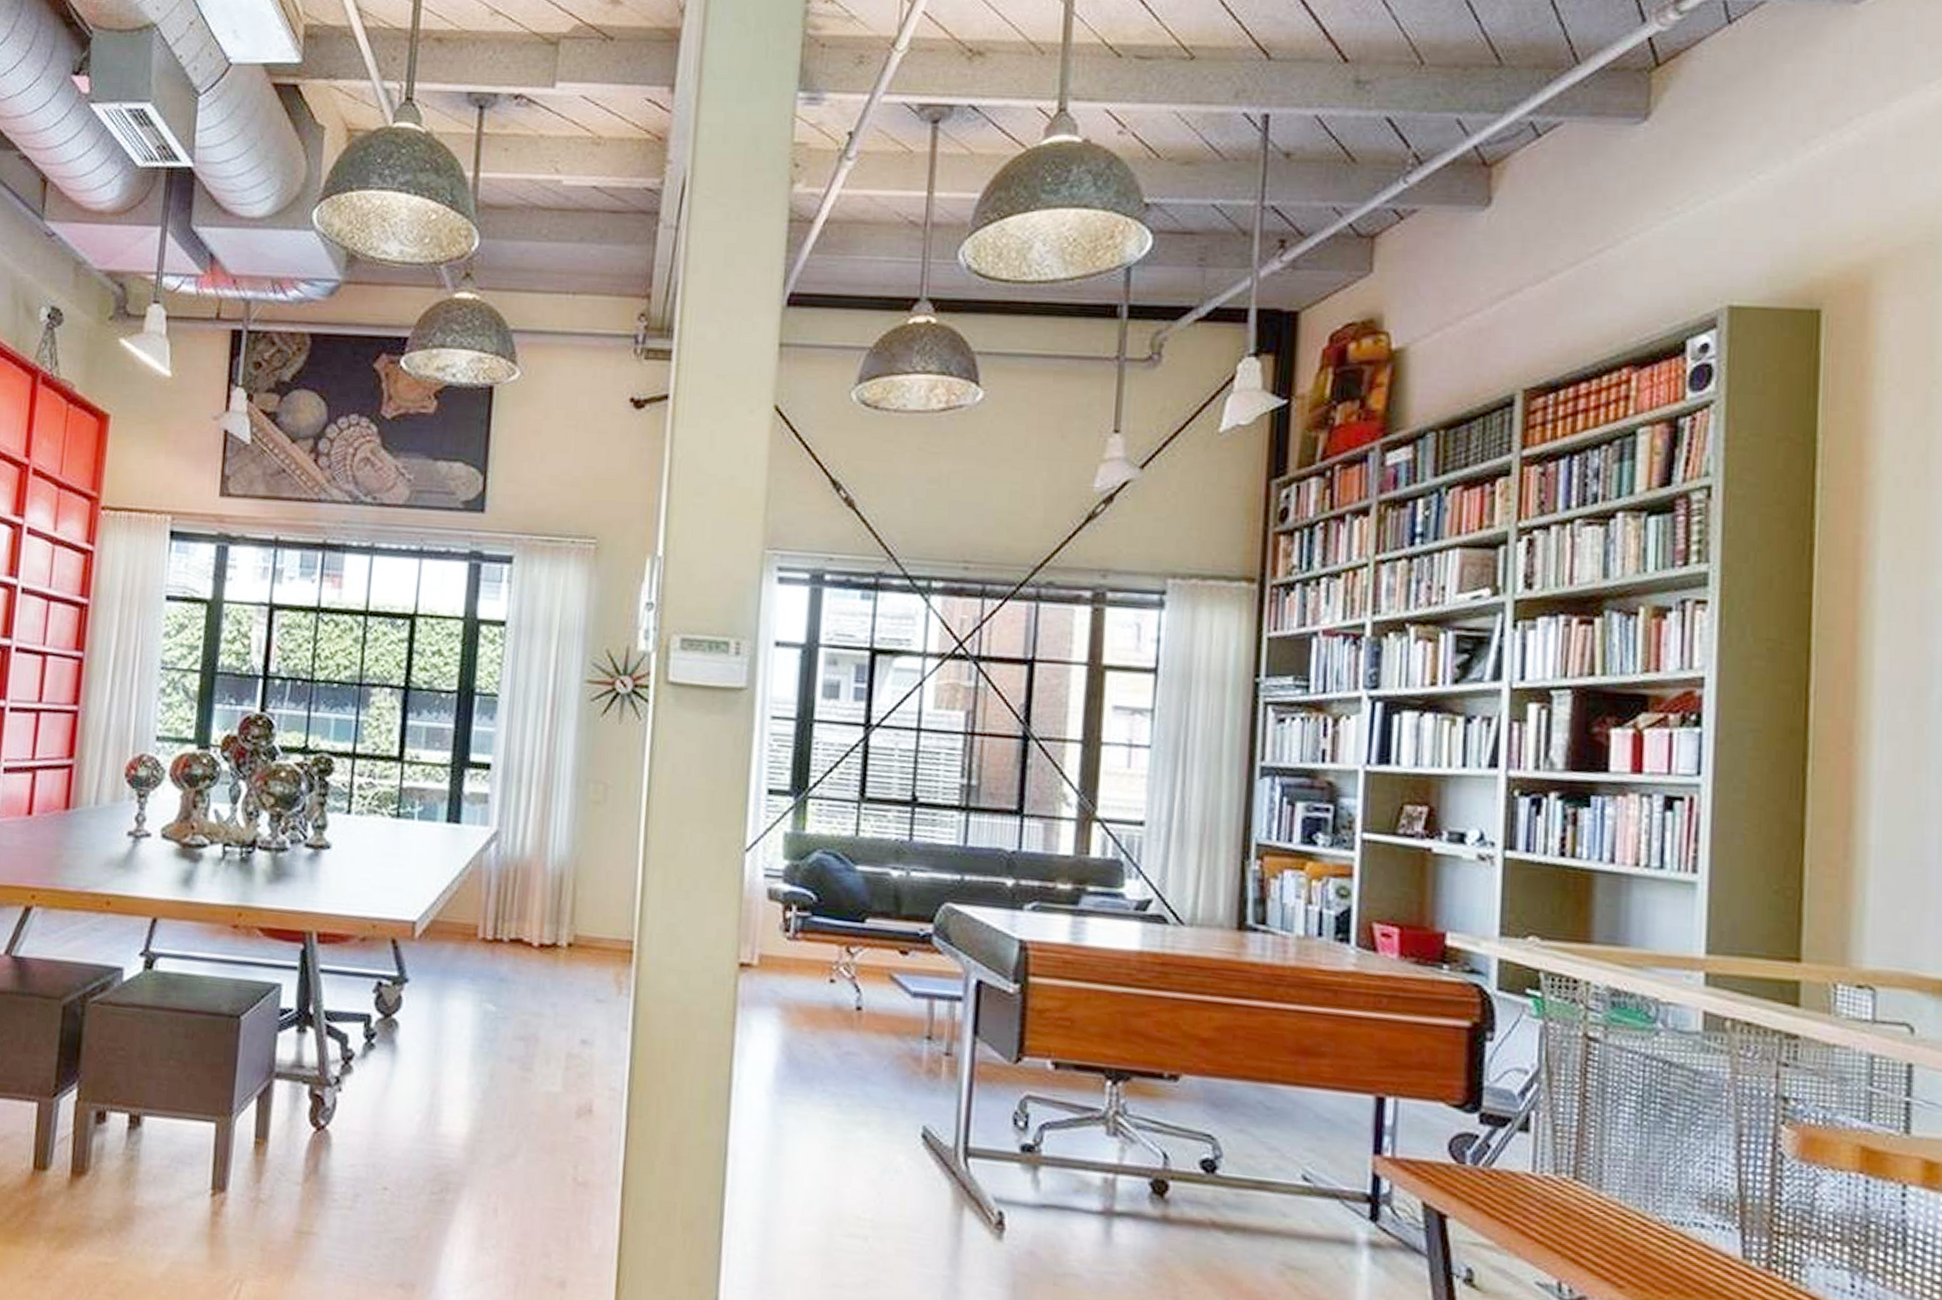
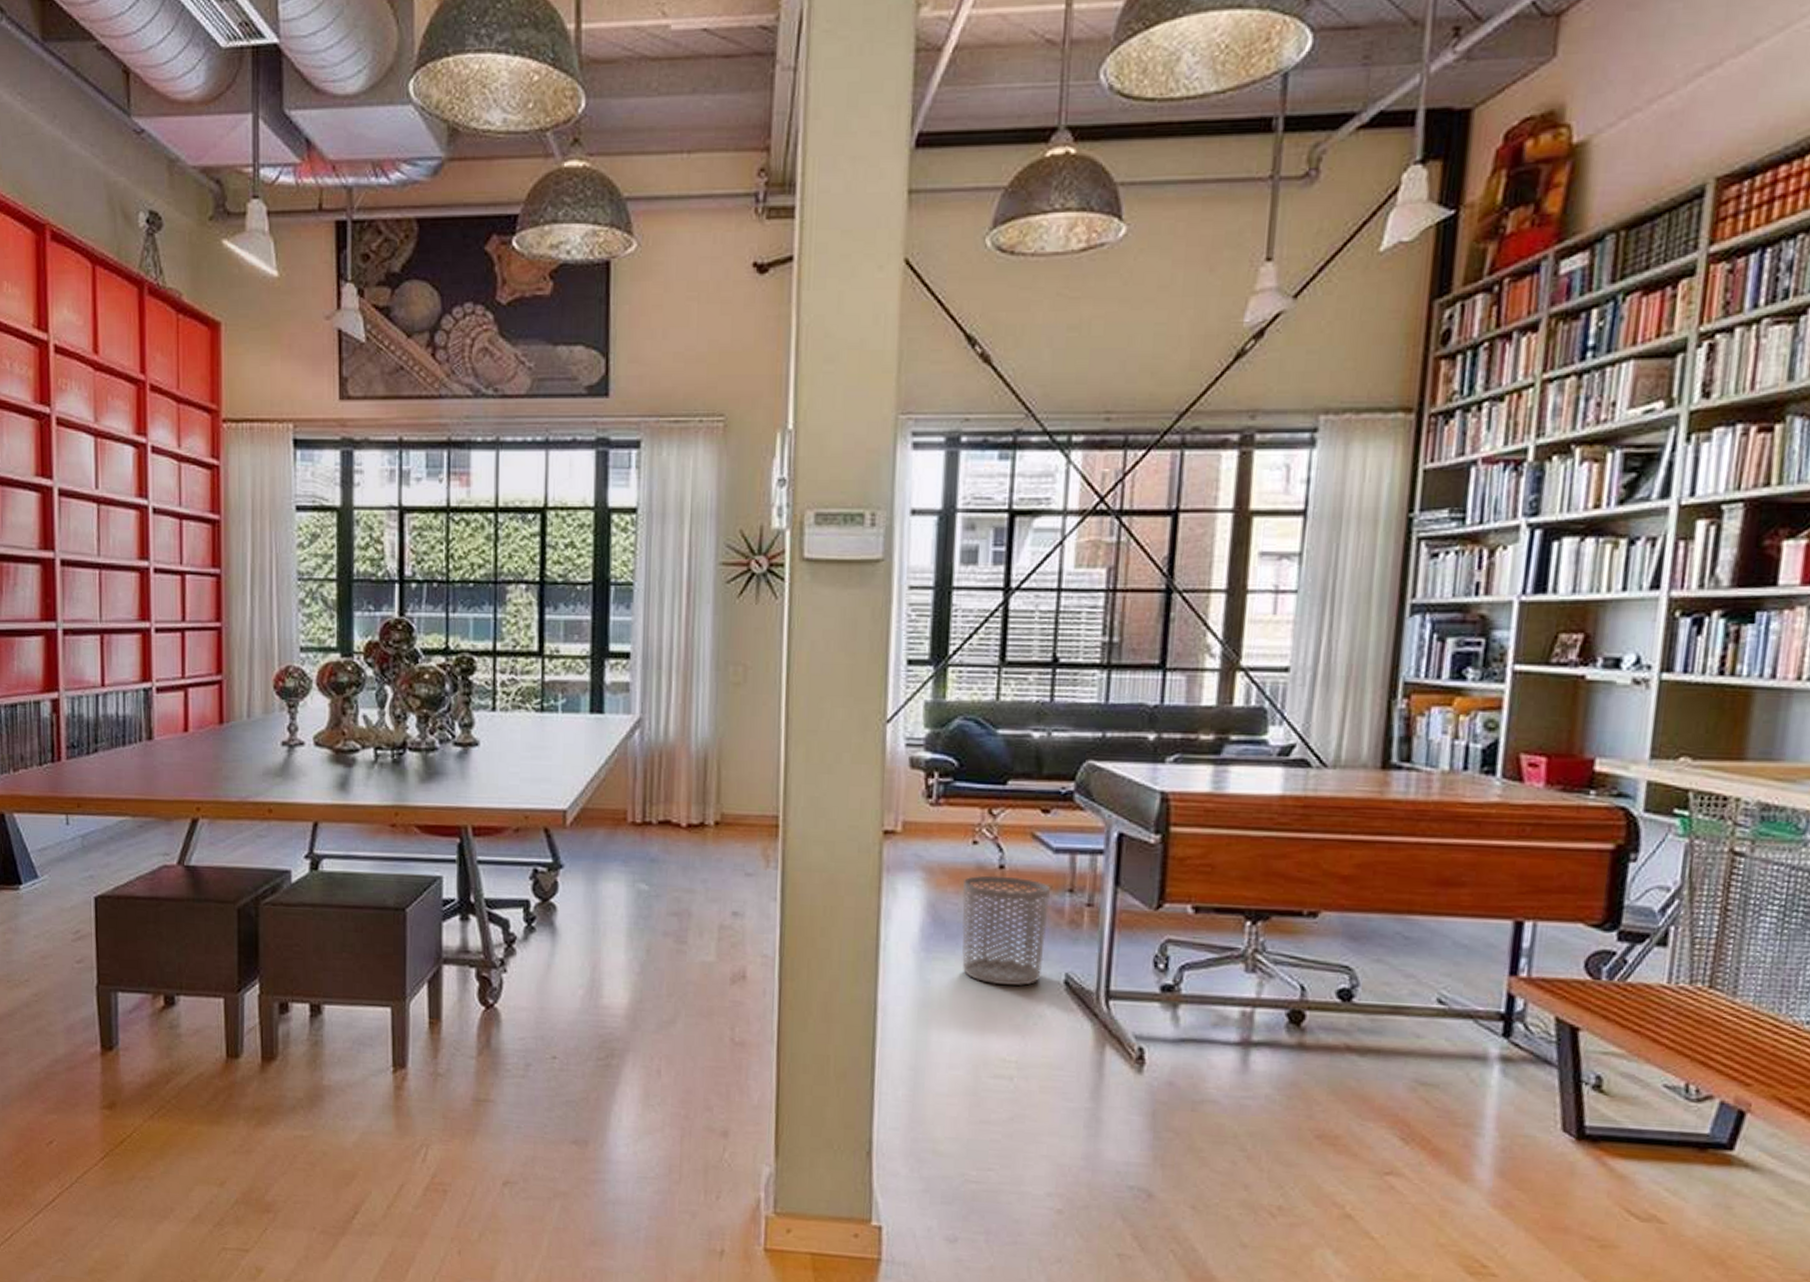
waste bin: none [817,1015,908,1137] -> present [962,875,1051,986]

